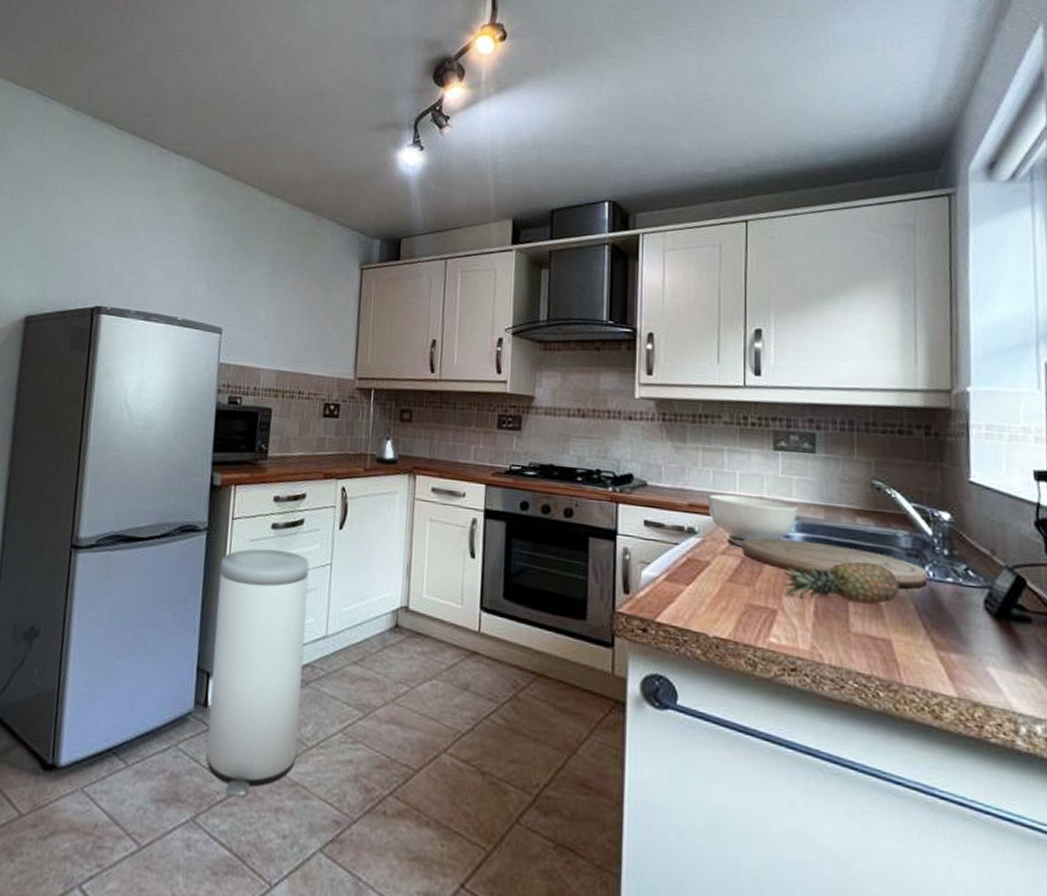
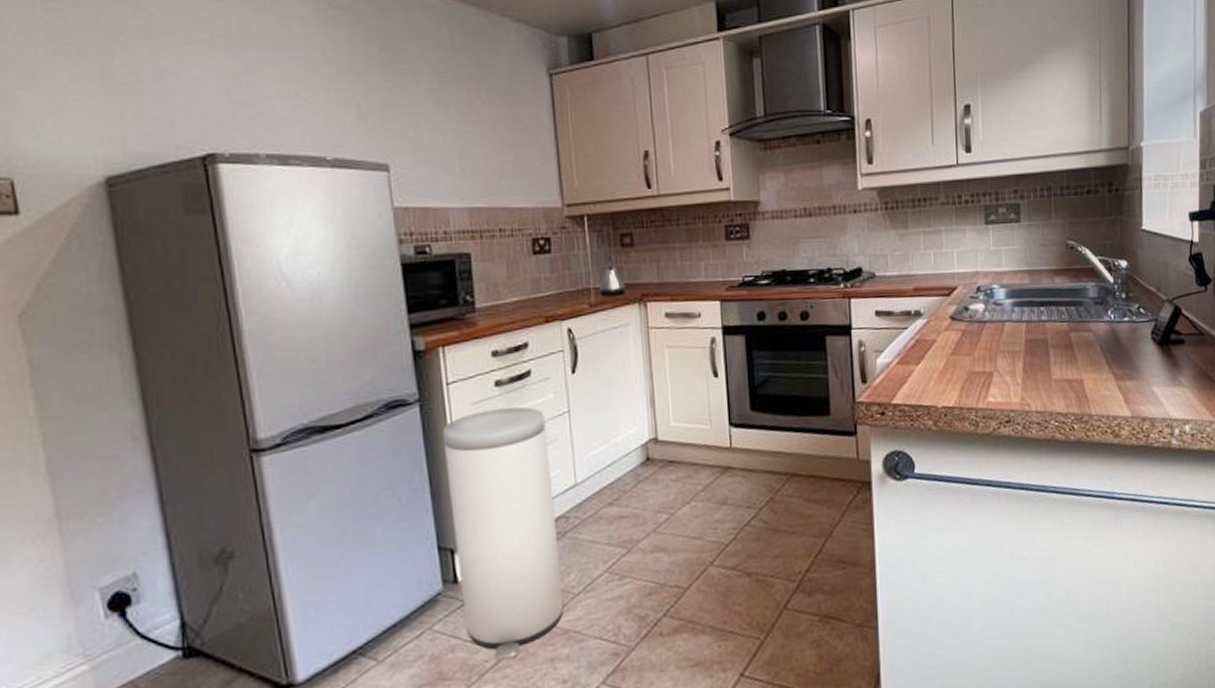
bowl: present [708,493,798,541] -> none [930,272,1007,315]
cutting board: present [743,537,928,589] -> none [963,305,1110,336]
fruit: present [781,561,900,604] -> none [995,315,1089,358]

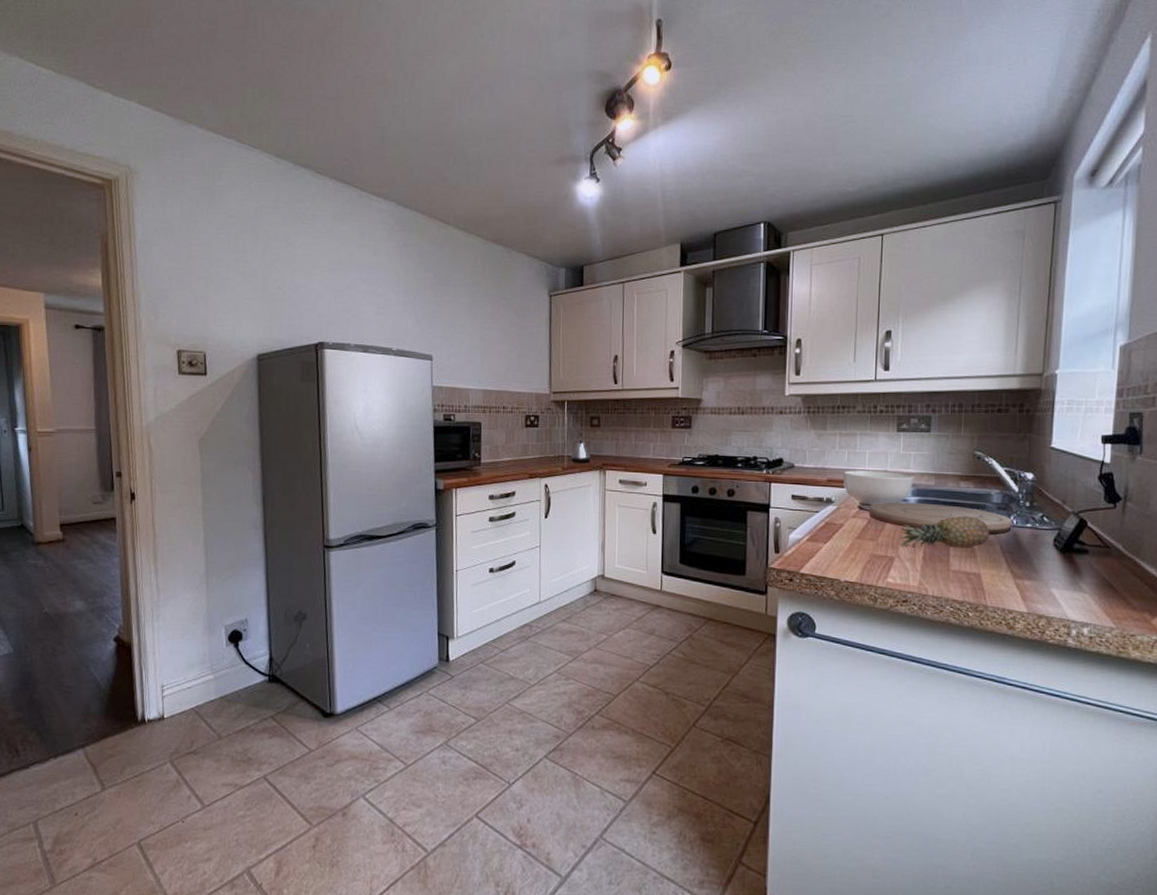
pedal bin: present [442,407,564,661] -> none [449,537,523,725]
bowl: none [930,272,1007,315] -> present [843,470,914,506]
cutting board: none [963,305,1110,336] -> present [870,502,1012,535]
fruit: none [995,315,1089,358] -> present [899,515,990,548]

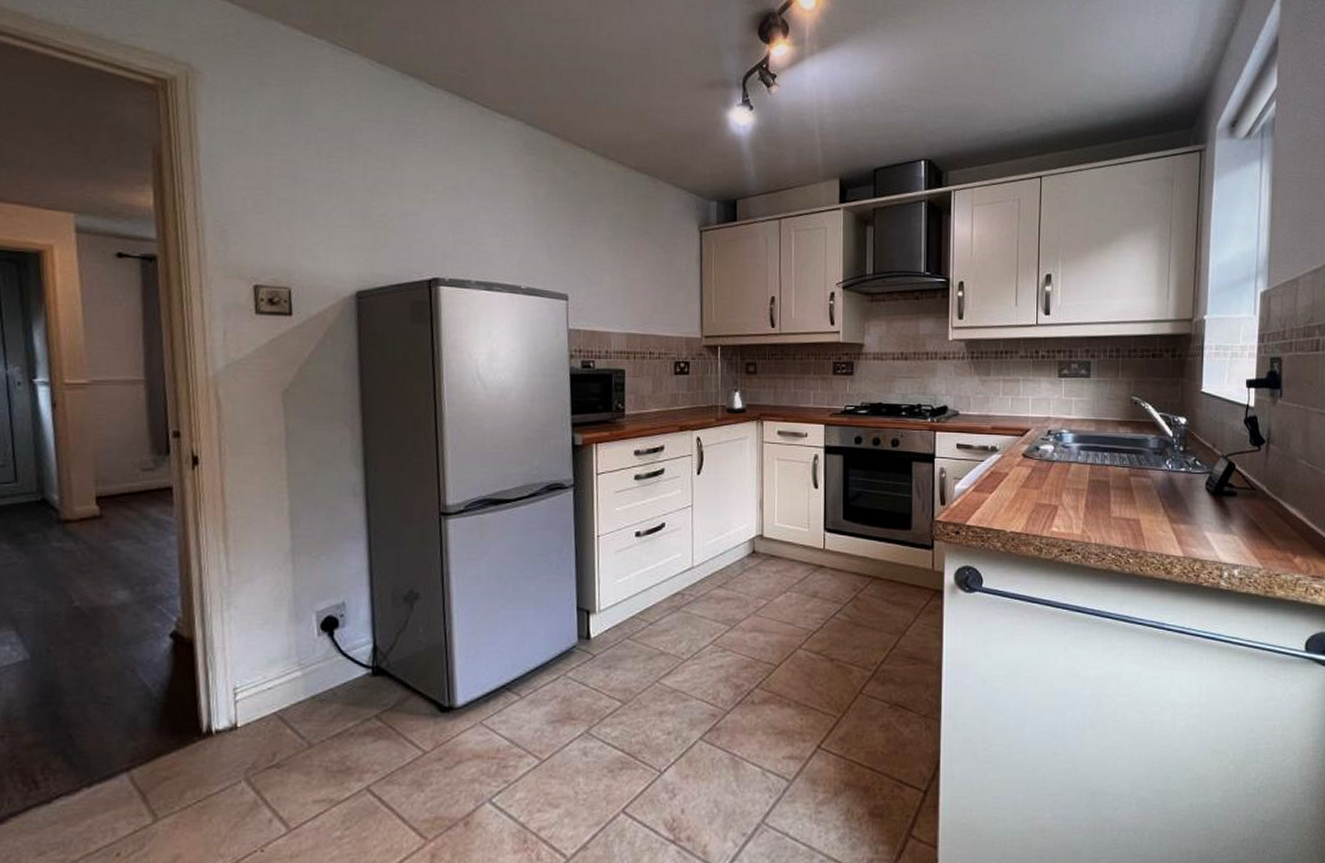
bowl: present [843,470,914,506] -> none [1007,417,1076,453]
cutting board: present [870,502,1012,535] -> none [1033,449,1168,479]
fruit: present [899,515,990,548] -> none [1062,461,1147,494]

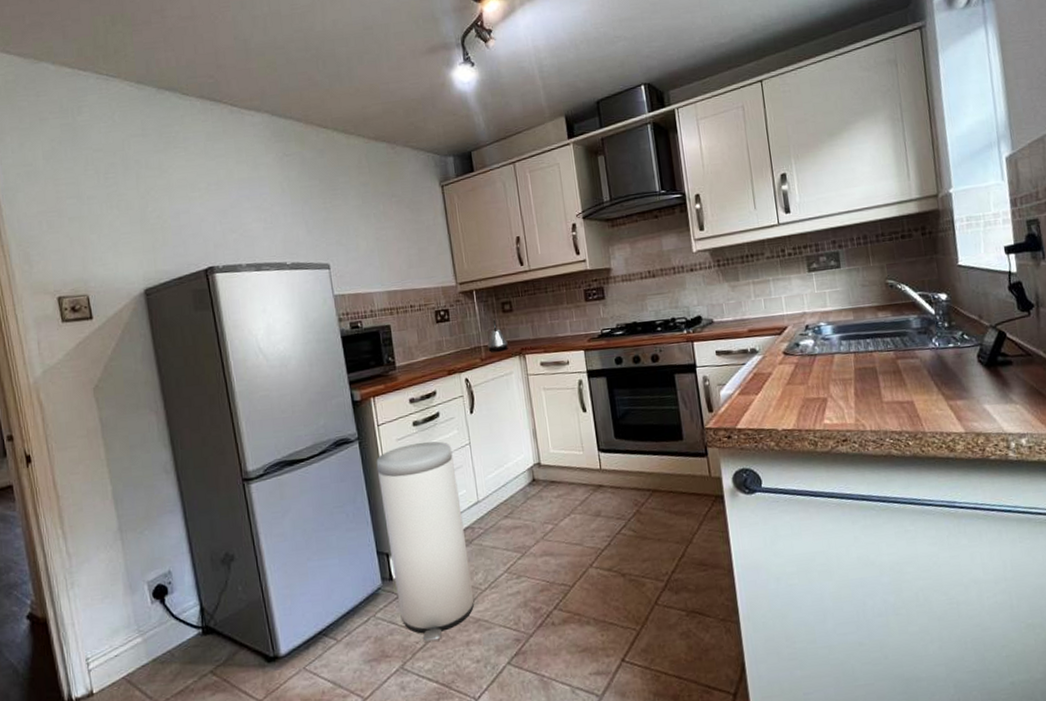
pedal bin: none [589,497,675,709] -> present [376,441,475,643]

